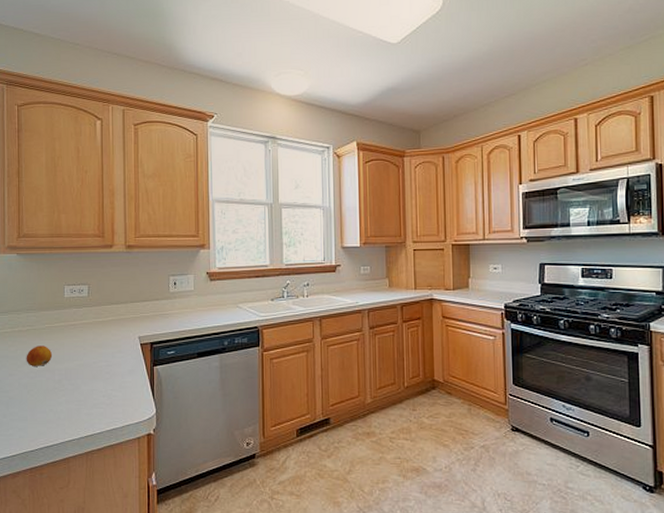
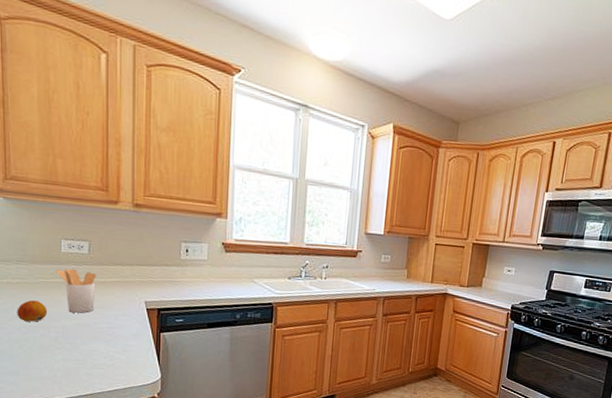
utensil holder: none [60,311,95,354] -> present [57,268,96,313]

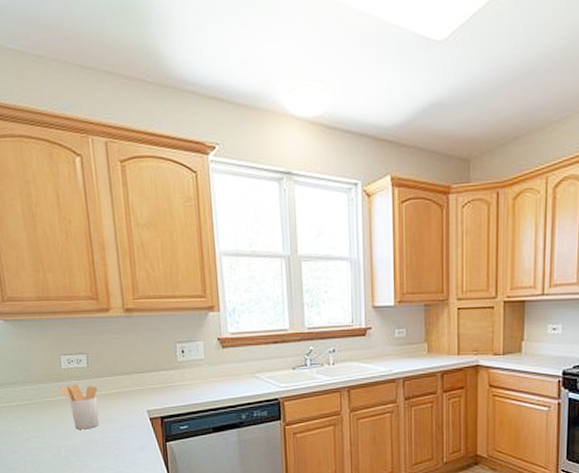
fruit: present [17,300,48,322] -> none [28,421,57,443]

